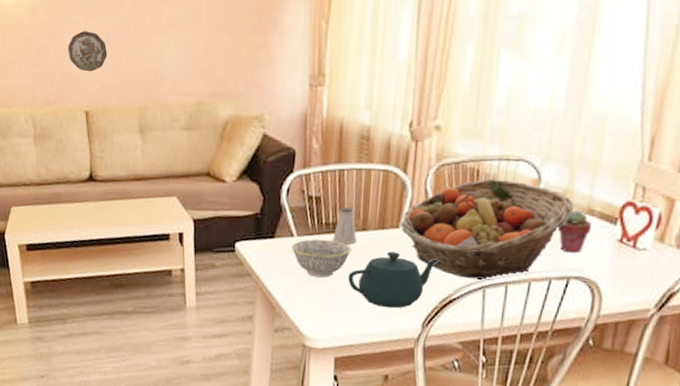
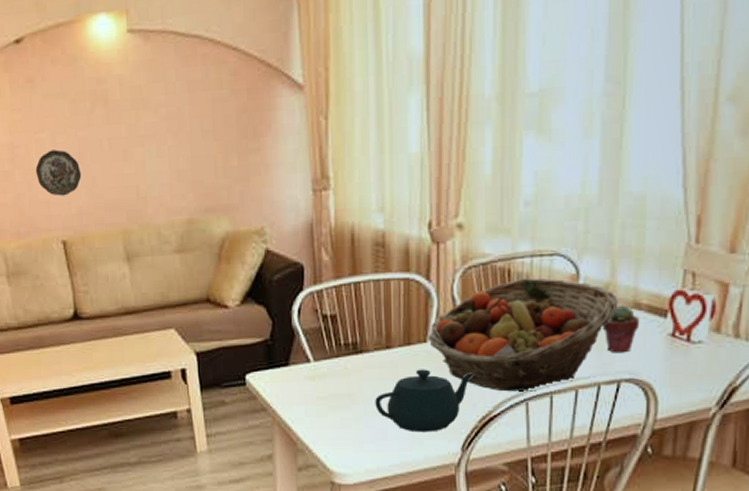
bowl: present [291,239,352,278] -> none [308,362,376,405]
saltshaker: present [332,206,357,245] -> none [353,323,380,366]

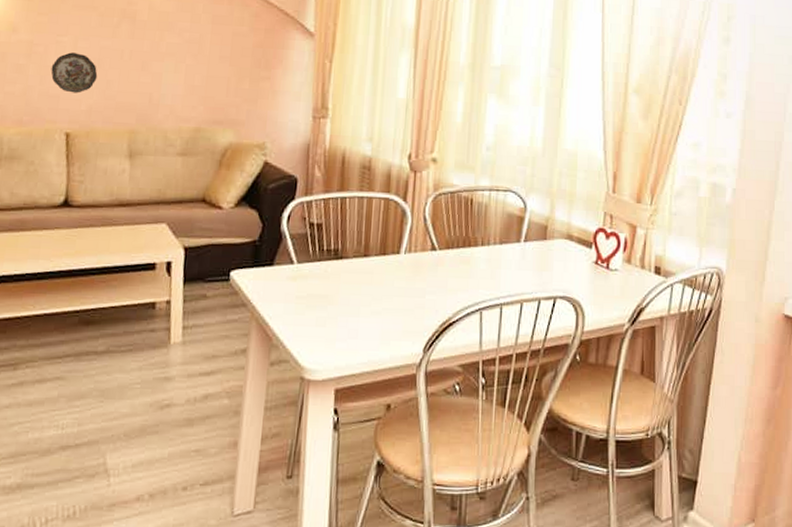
teapot: present [375,369,474,433] -> none [349,277,439,334]
fruit basket: present [427,277,619,392] -> none [400,207,556,302]
potted succulent: present [603,305,640,353] -> none [543,235,572,275]

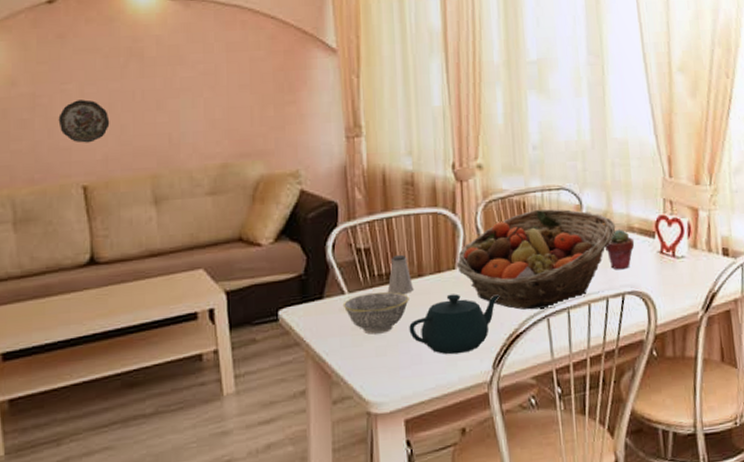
bowl: none [290,266,353,305] -> present [342,291,409,335]
saltshaker: none [333,233,358,271] -> present [387,254,413,295]
teapot: none [349,277,439,334] -> present [409,294,500,355]
fruit basket: none [400,207,556,302] -> present [456,209,616,310]
potted succulent: none [543,235,572,275] -> present [605,229,635,270]

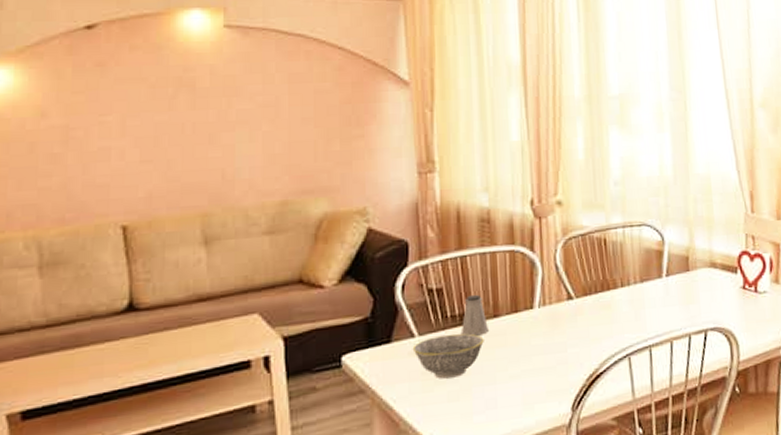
decorative plate: present [58,100,110,143] -> none [95,133,155,180]
teapot: present [409,294,500,355] -> none [484,334,580,398]
fruit basket: present [456,209,616,310] -> none [534,245,698,349]
potted succulent: present [605,229,635,270] -> none [688,265,717,307]

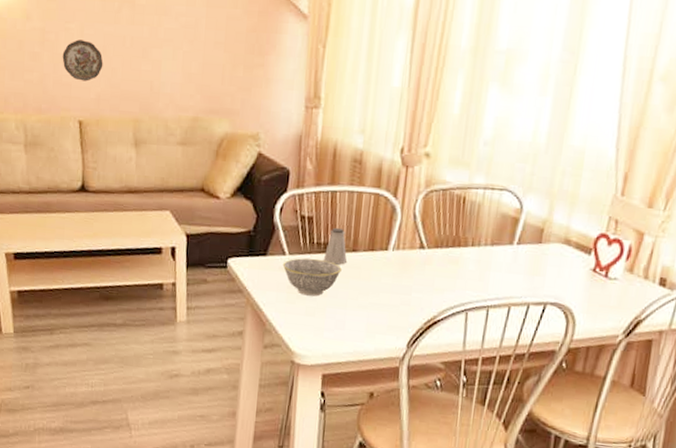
decorative plate: none [95,133,155,180] -> present [62,39,103,82]

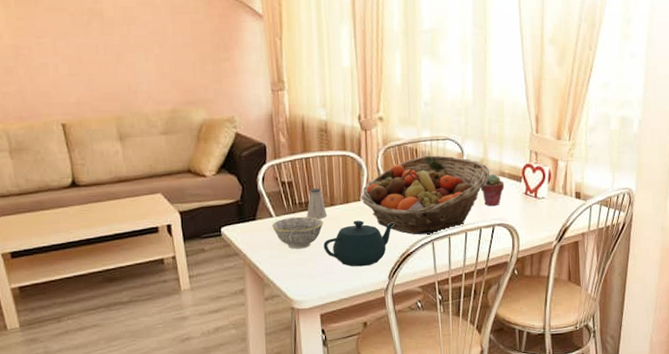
decorative plate: present [62,39,103,82] -> none [38,52,80,88]
teapot: none [337,272,425,328] -> present [323,220,395,267]
fruit basket: none [389,206,553,304] -> present [361,155,490,235]
potted succulent: none [537,239,569,281] -> present [481,173,505,207]

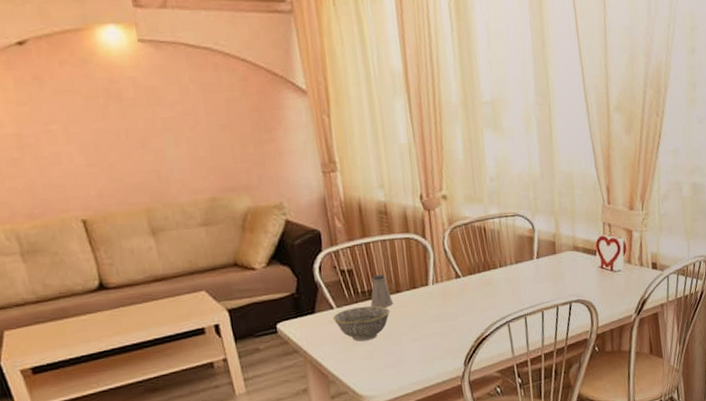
teapot: present [323,220,395,267] -> none [391,305,468,356]
fruit basket: present [361,155,490,235] -> none [428,233,564,318]
potted succulent: present [481,173,505,207] -> none [555,248,580,283]

